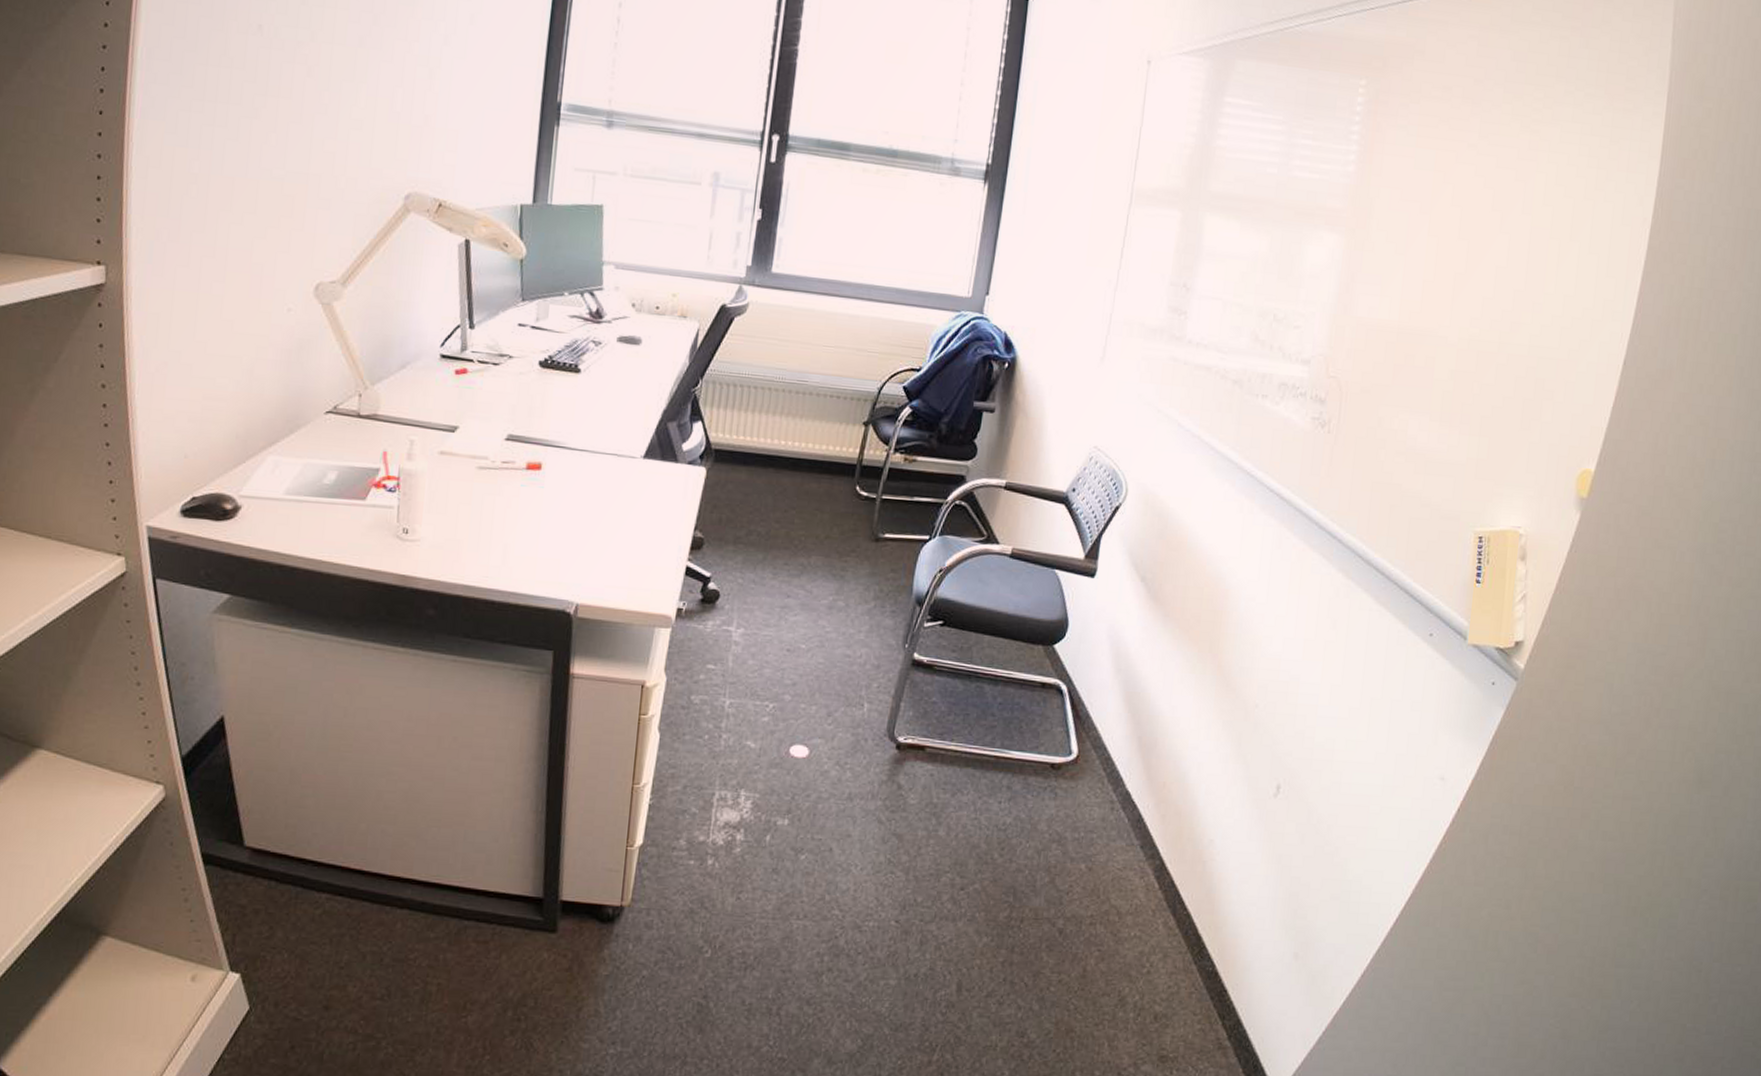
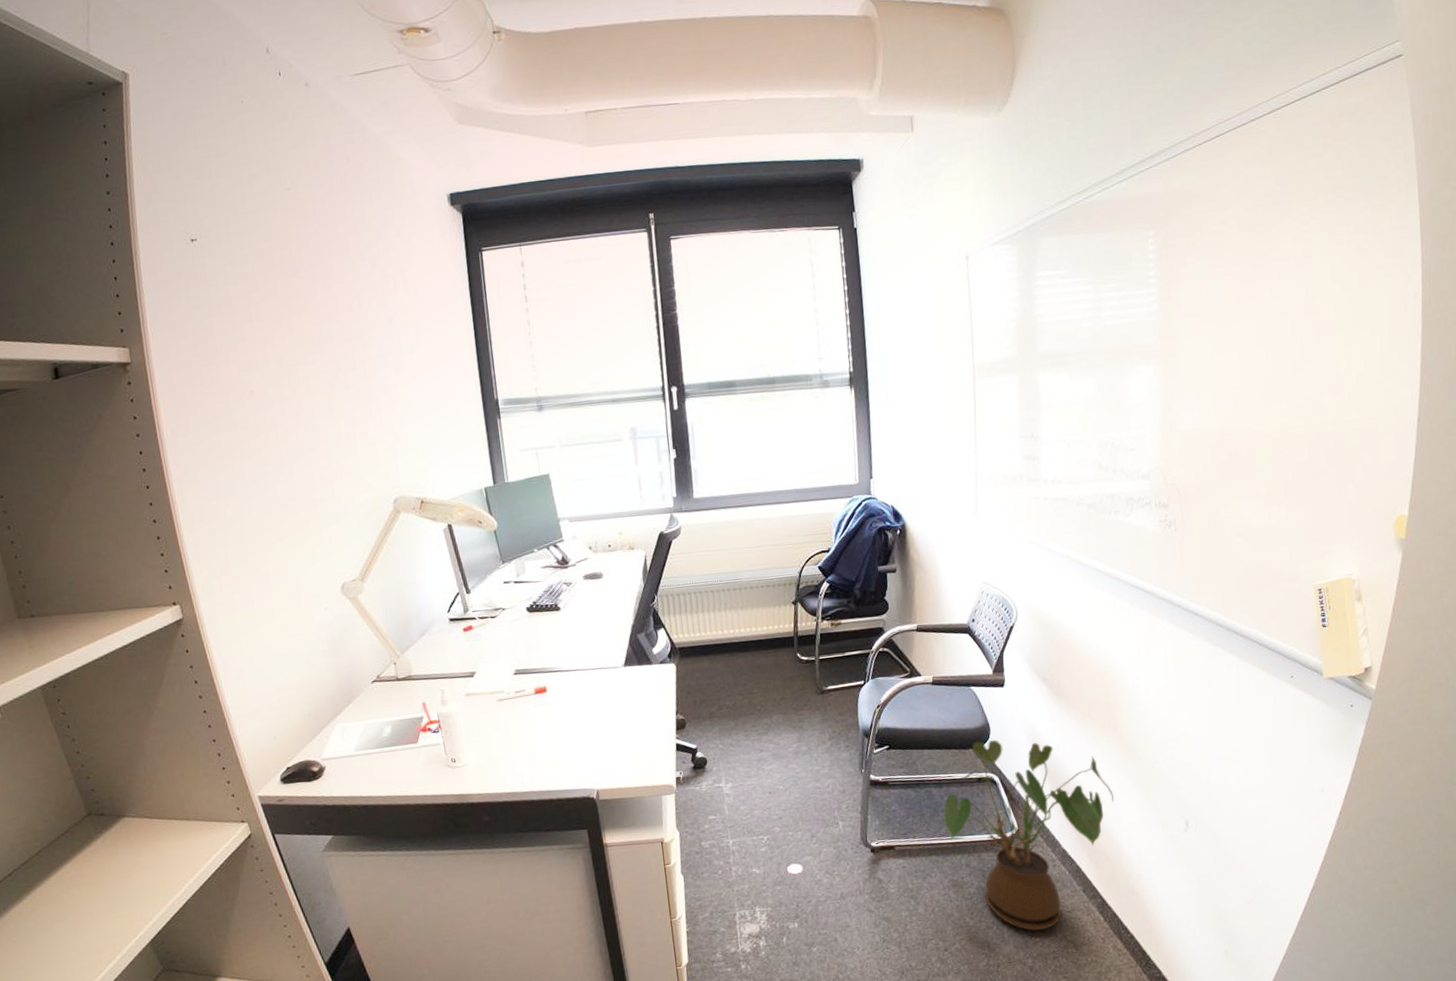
house plant: none [989,637,1199,887] -> present [941,740,1114,932]

